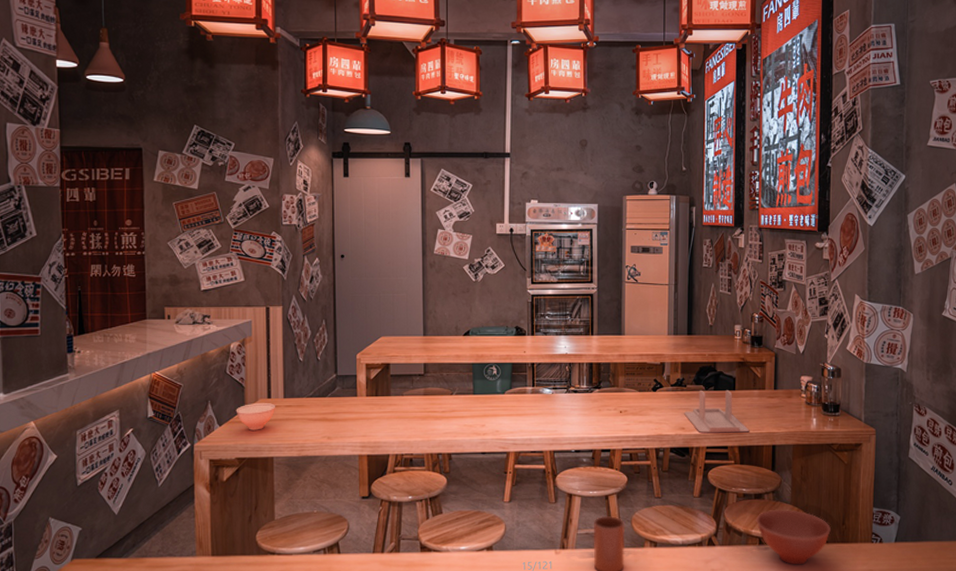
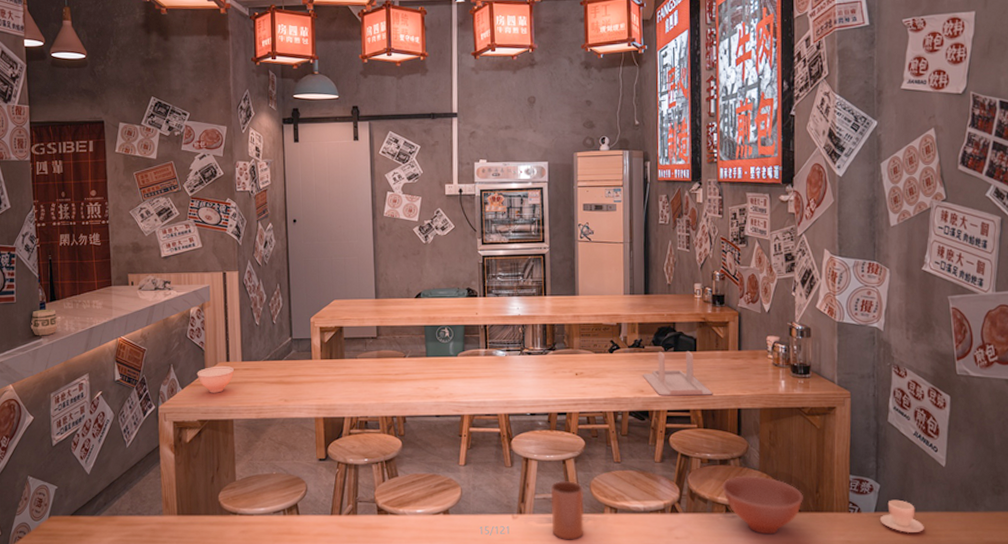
cup: none [57,342,87,371] -> present [31,308,58,336]
teacup: none [899,530,939,561] -> present [879,499,924,532]

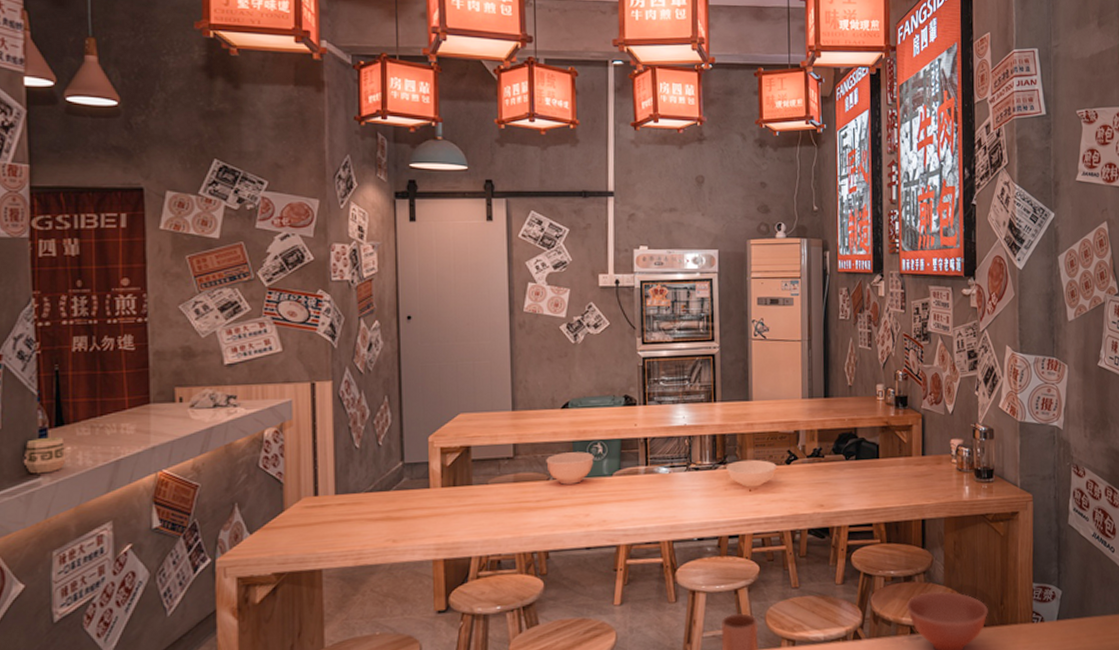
bowl: present [196,365,235,393] -> none [272,501,325,538]
soup bowl: none [403,335,442,362] -> present [546,452,594,485]
bowl: none [555,347,601,372] -> present [726,459,777,488]
napkin holder: present [643,351,713,396] -> none [823,459,897,509]
teacup: present [879,499,924,532] -> none [1062,605,1104,639]

